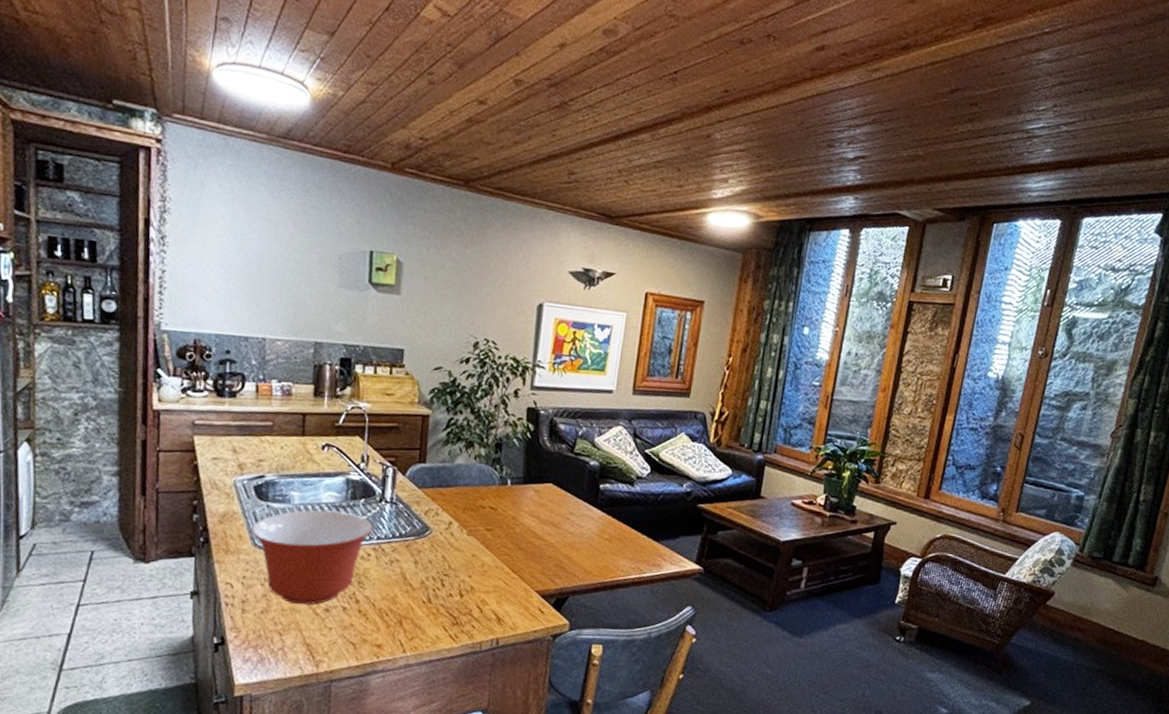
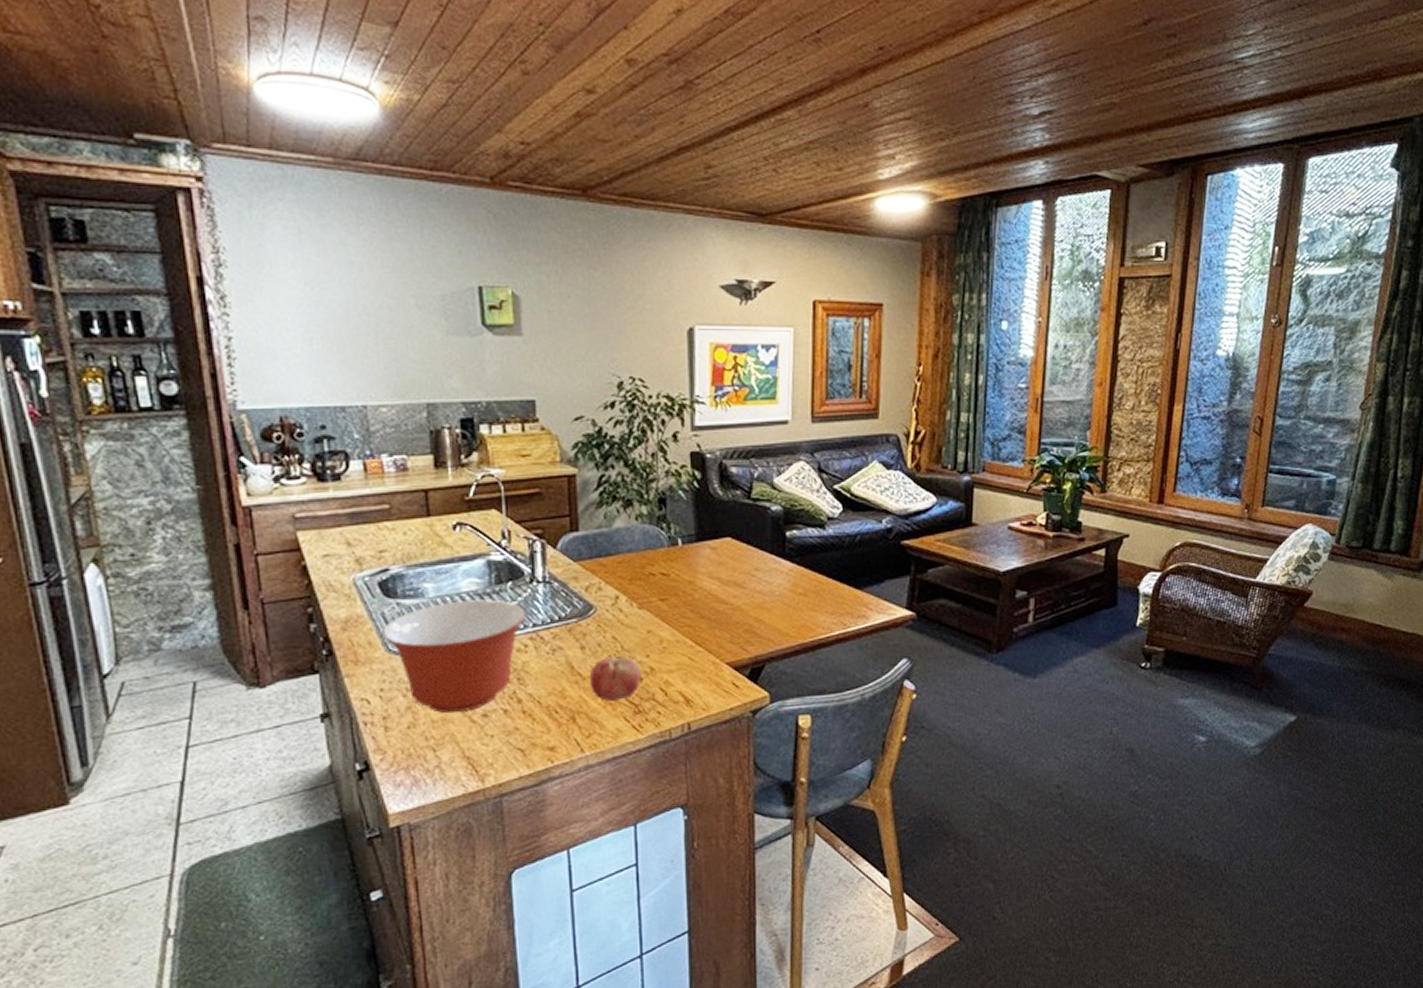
fruit: none [417,573,463,612] -> present [589,656,641,701]

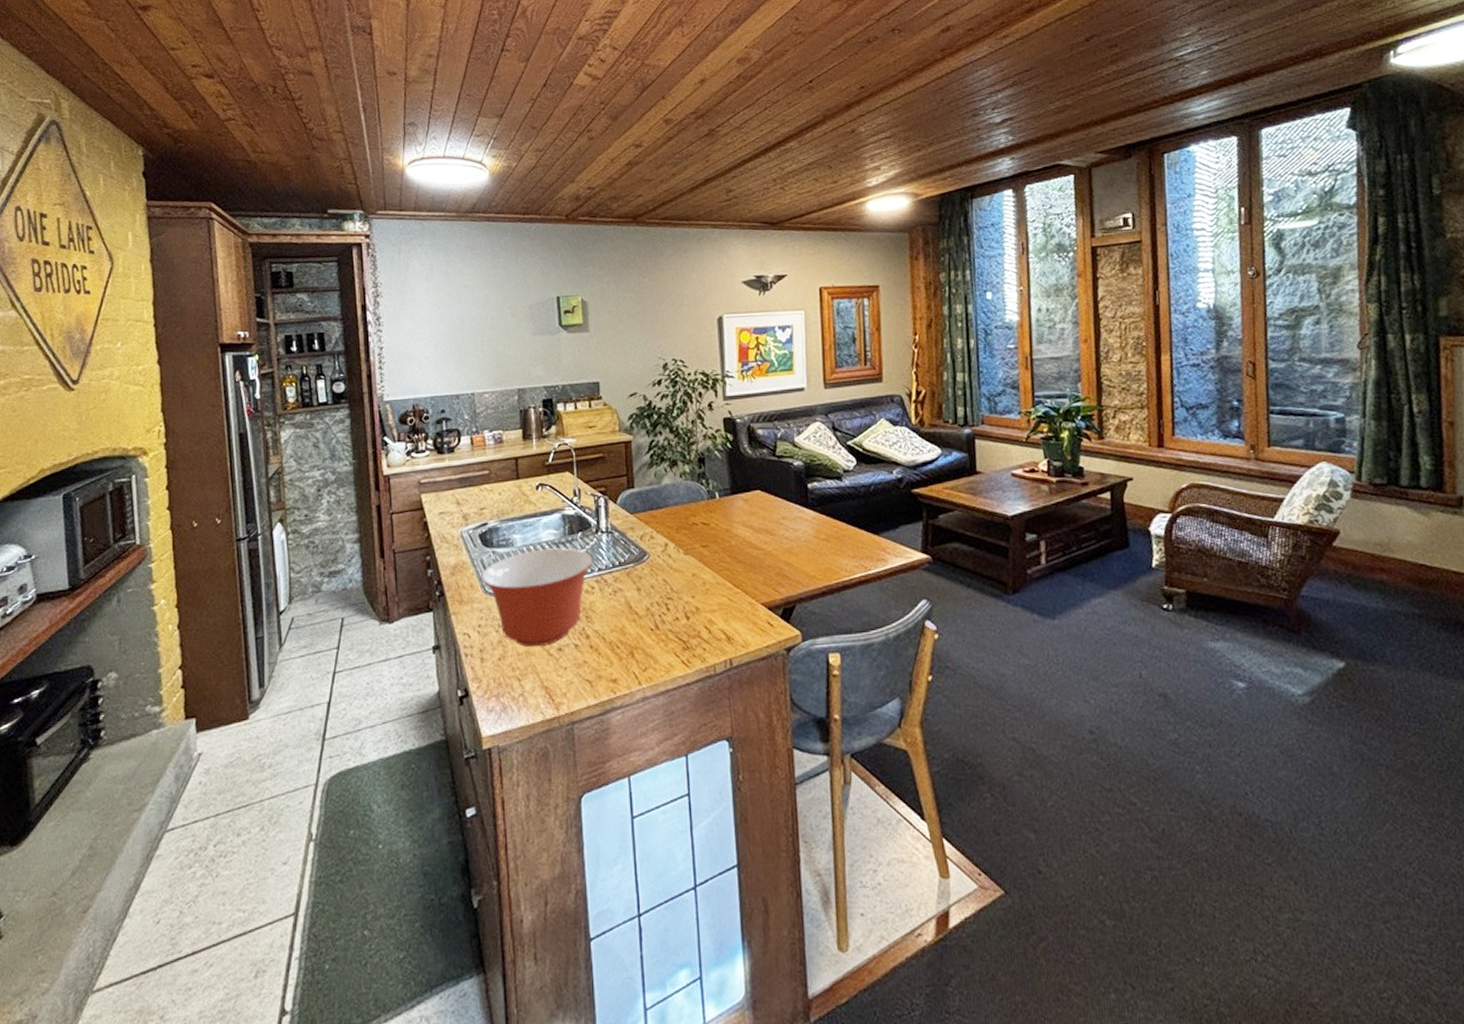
fruit: present [589,656,641,701] -> none [644,597,688,638]

